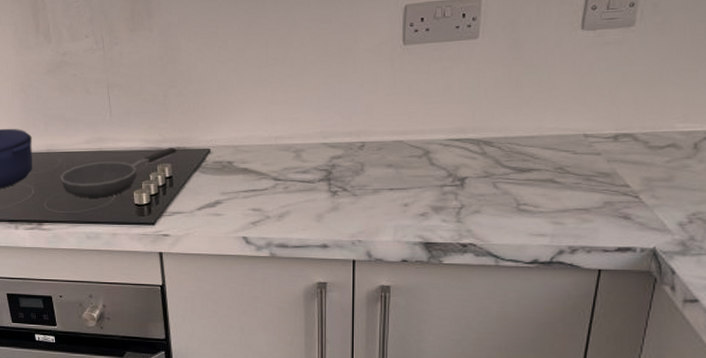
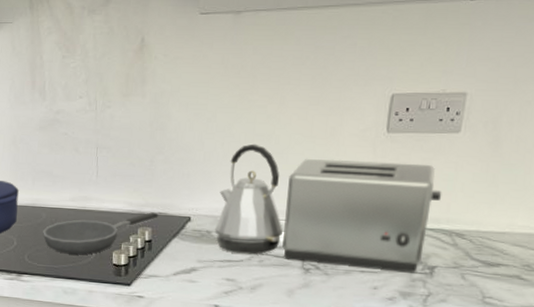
kettle: none [236,68,306,182] -> present [215,144,283,255]
toaster: none [307,74,466,186] -> present [282,159,442,272]

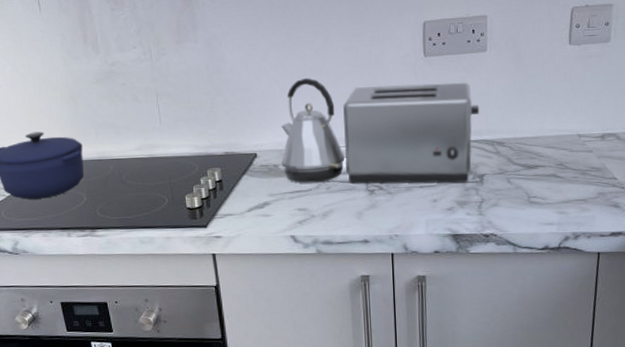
frying pan: present [43,212,159,255] -> none [112,152,226,204]

